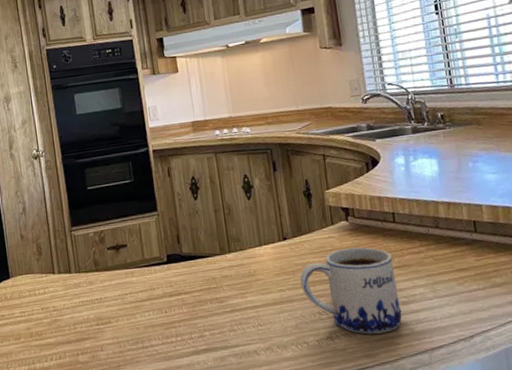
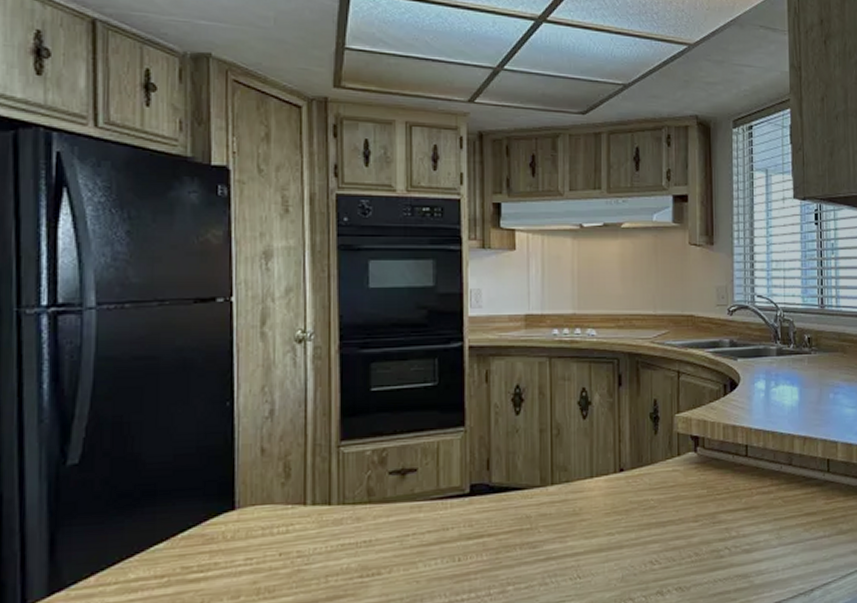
mug: present [300,247,402,334] -> none [633,483,743,588]

